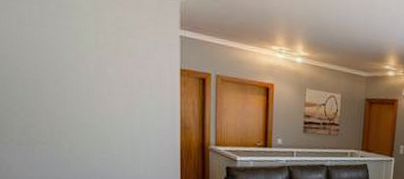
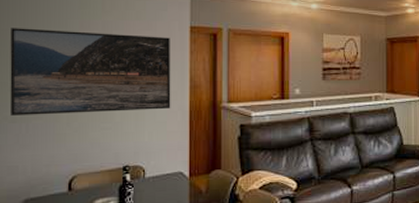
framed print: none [10,54,163,147] -> present [9,28,171,116]

